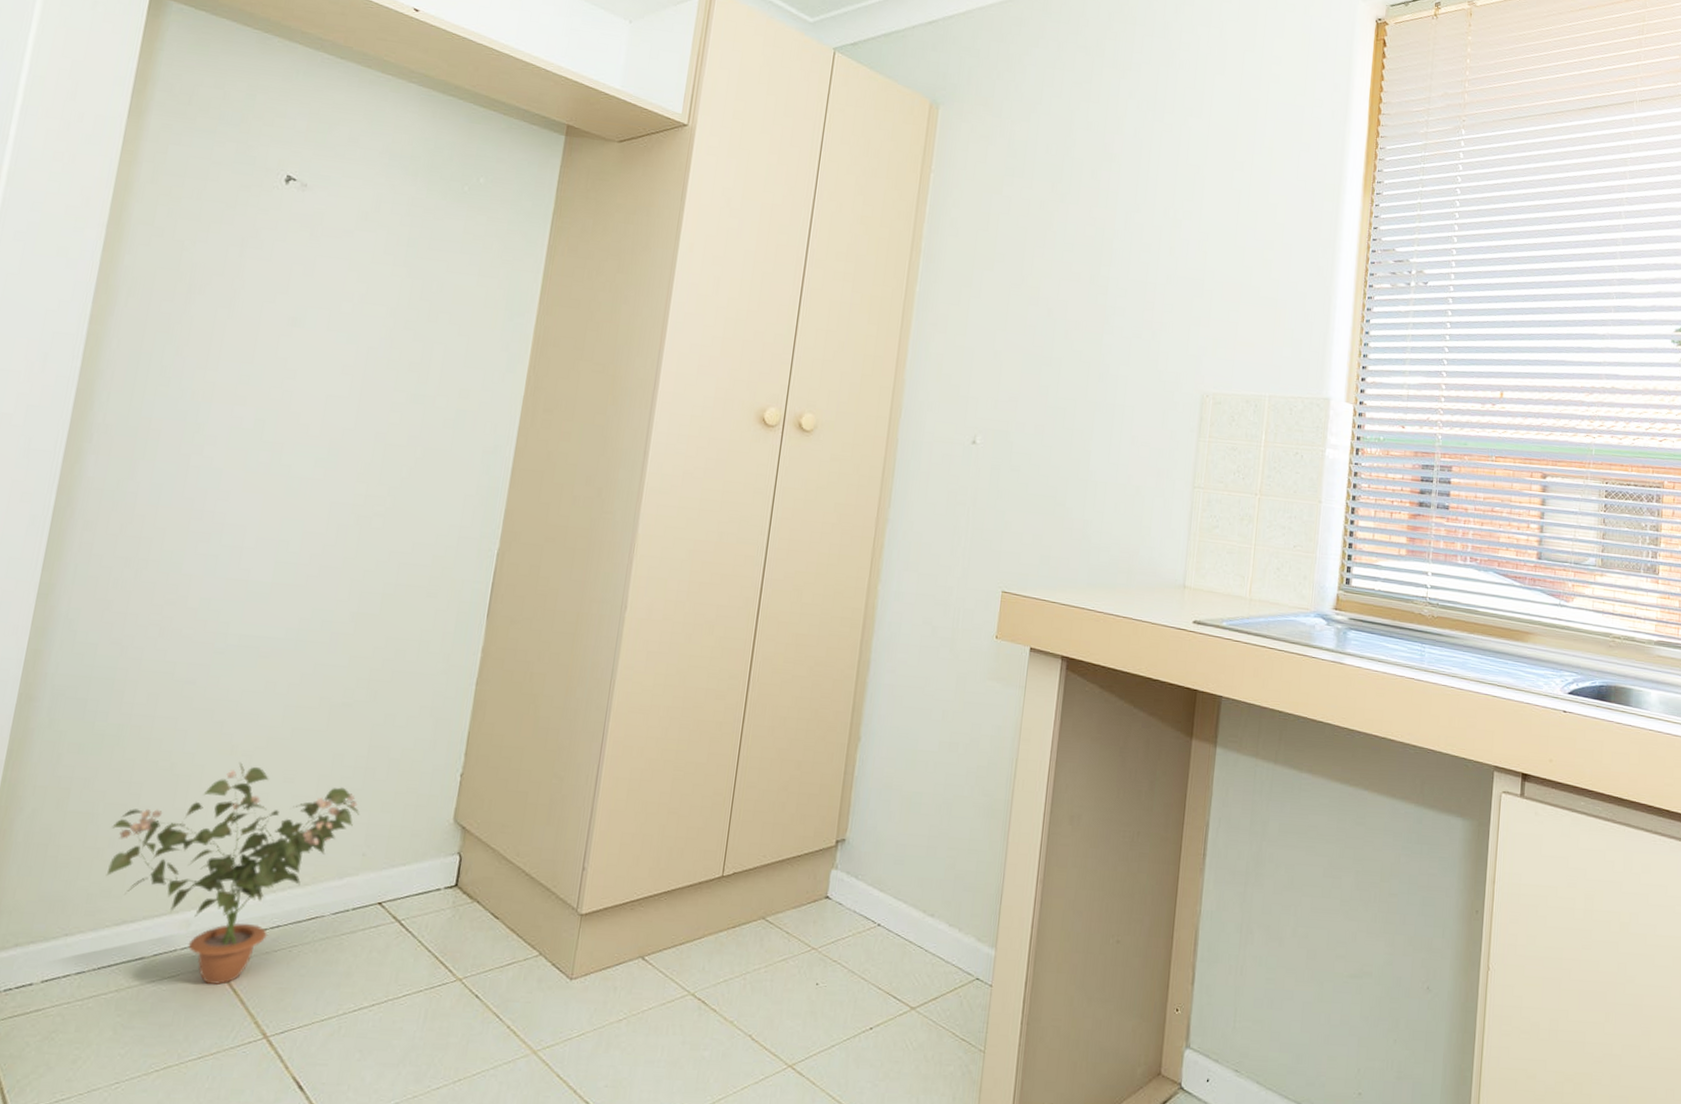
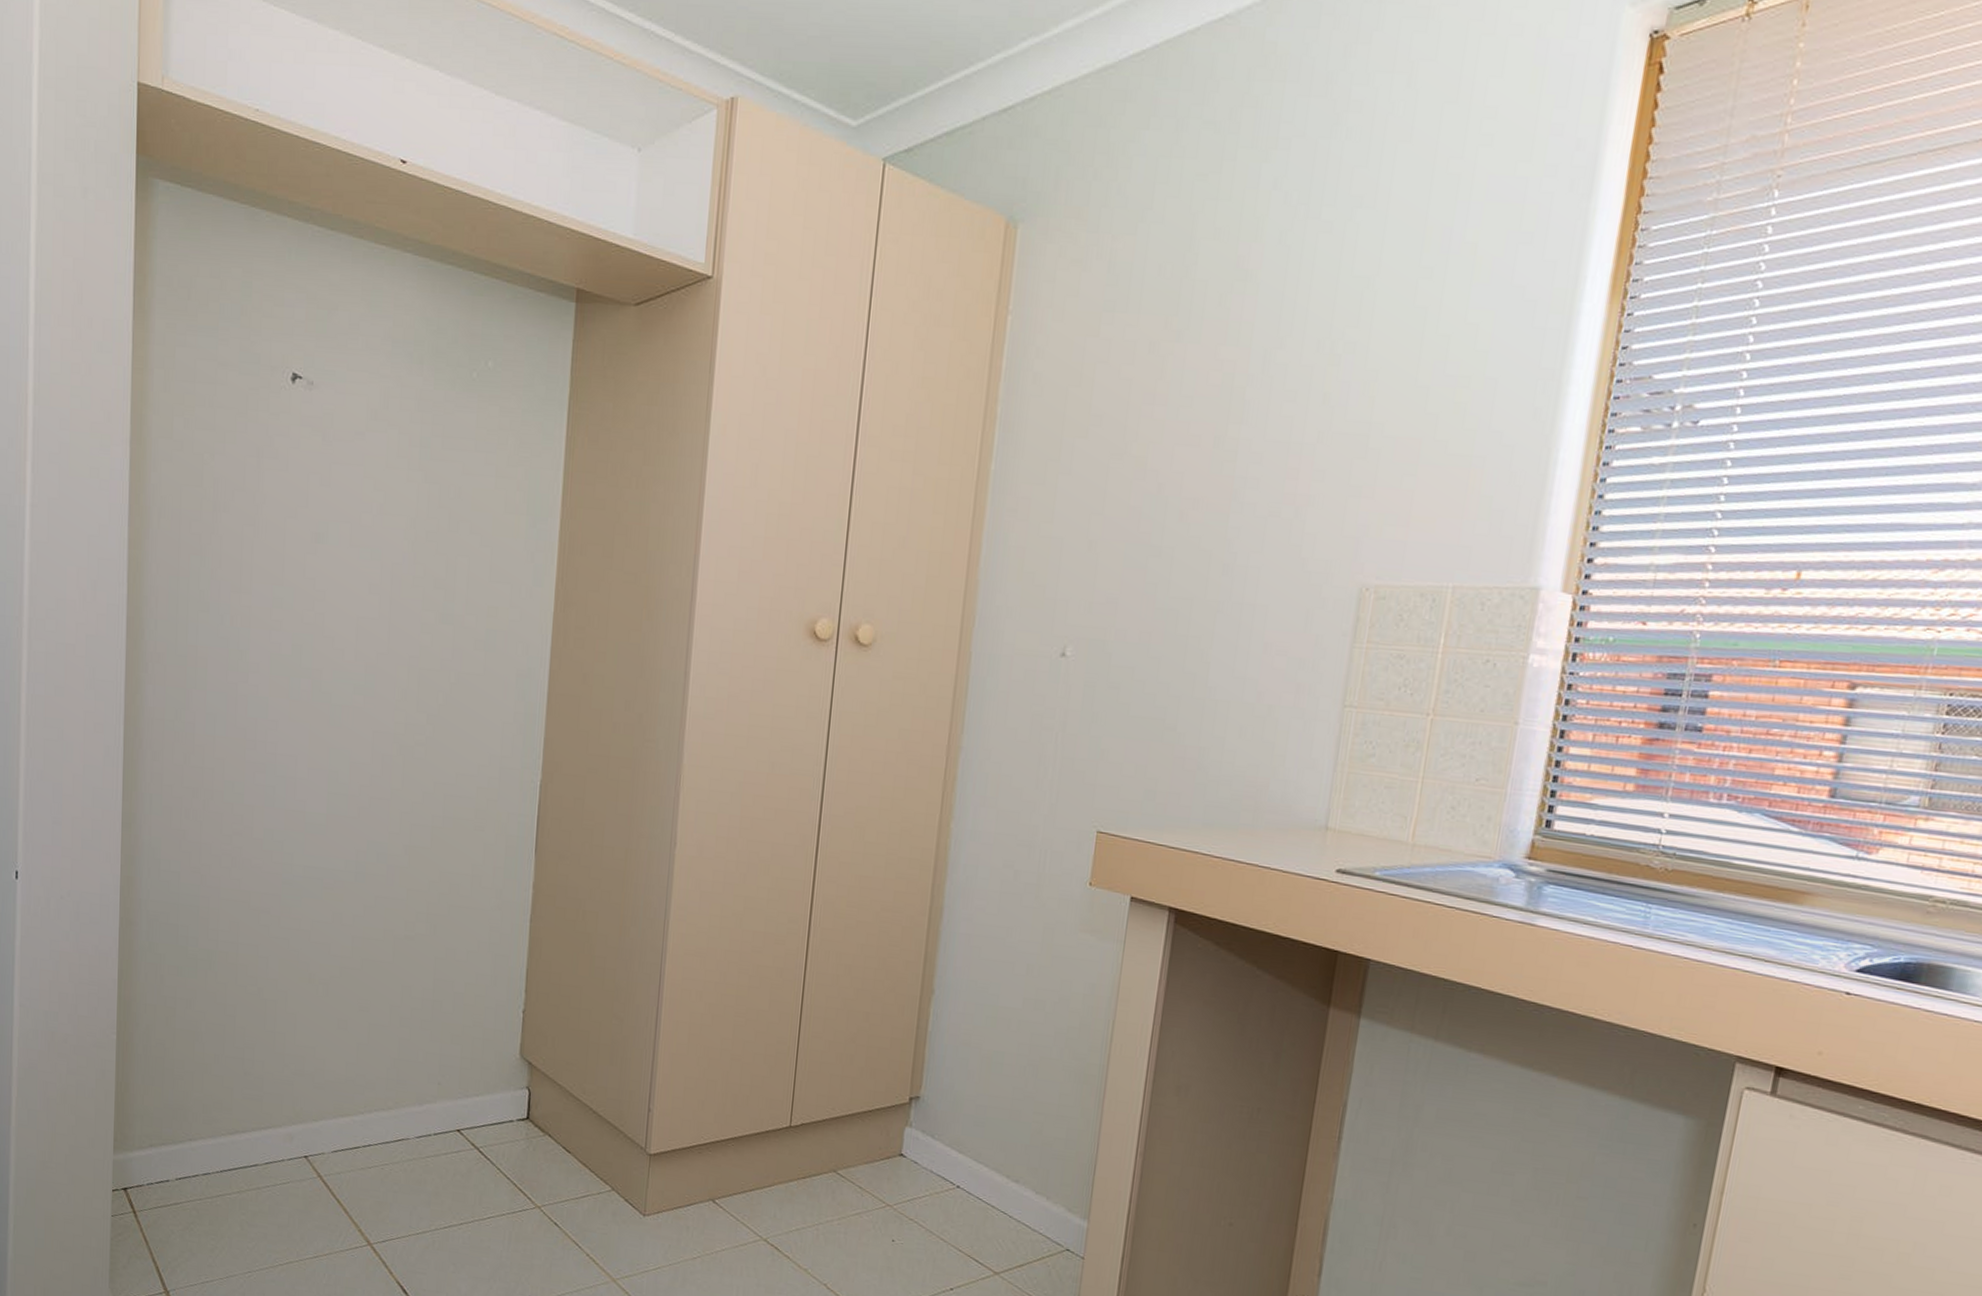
potted plant: present [106,762,360,985] -> none [215,990,432,1194]

